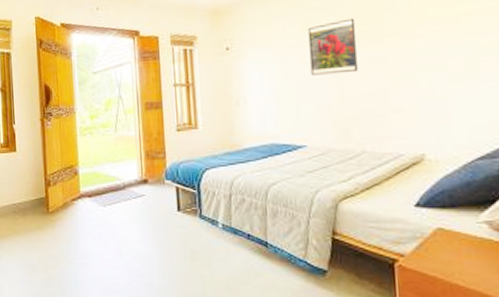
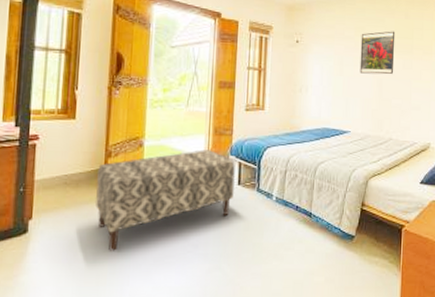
bench: none [39,175,175,277] -> present [96,150,235,251]

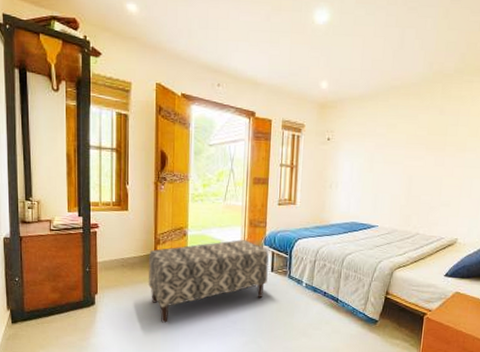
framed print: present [359,31,396,75] -> none [389,127,429,171]

